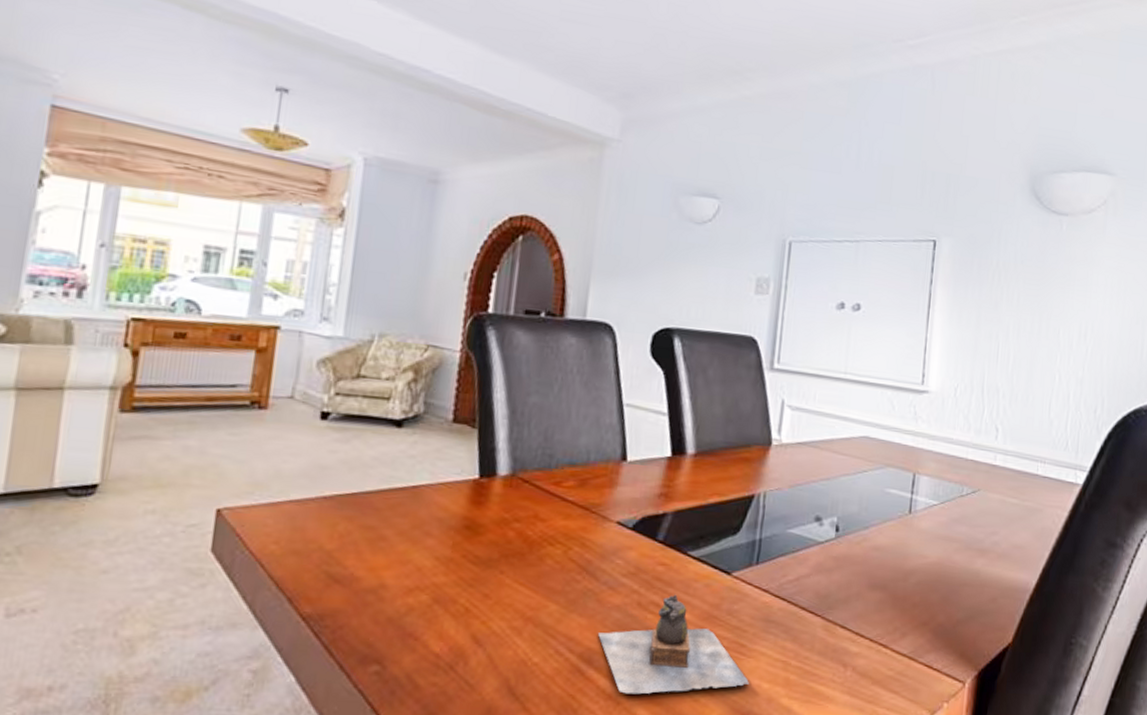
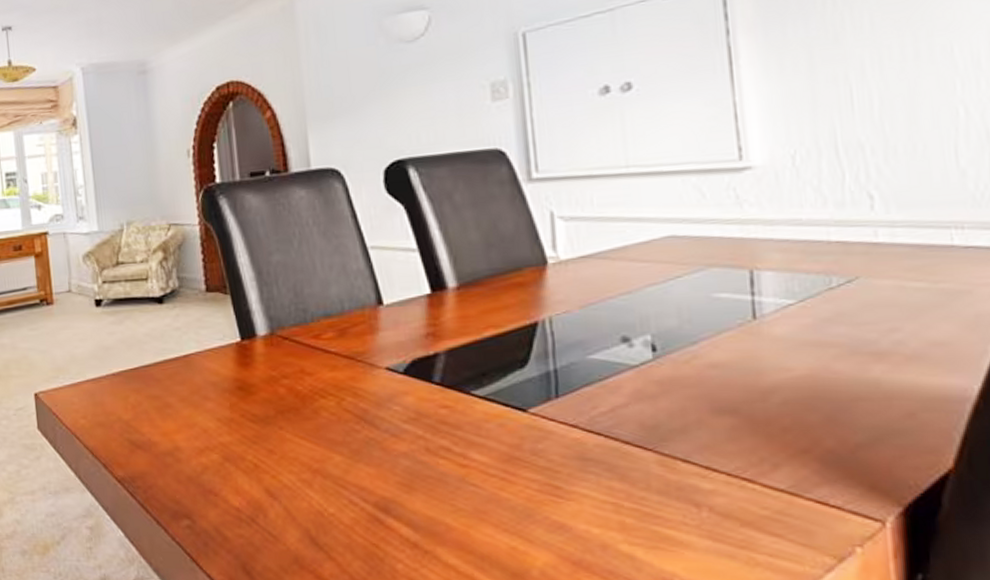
teapot: present [598,594,749,695] -> none [390,437,574,543]

